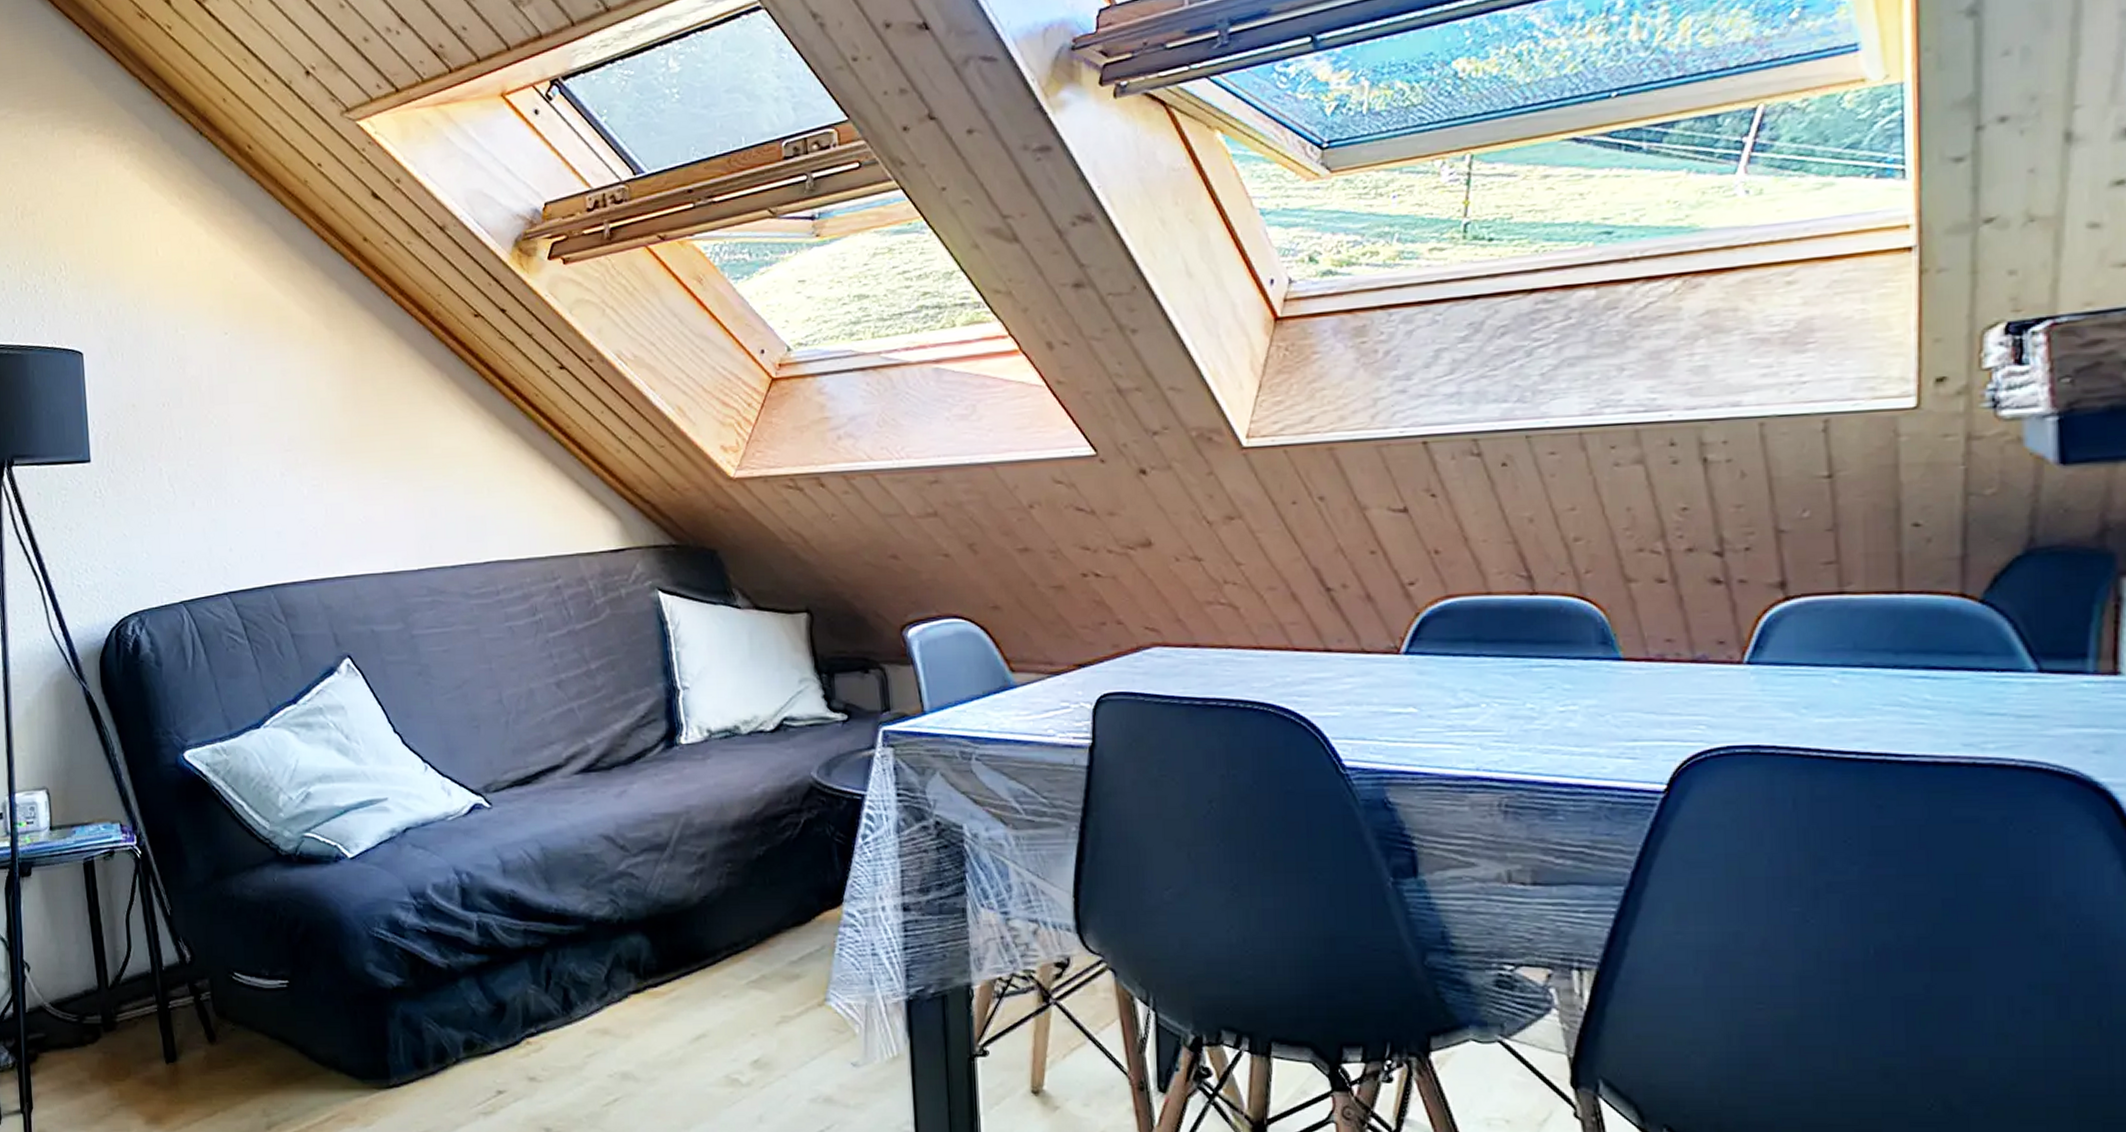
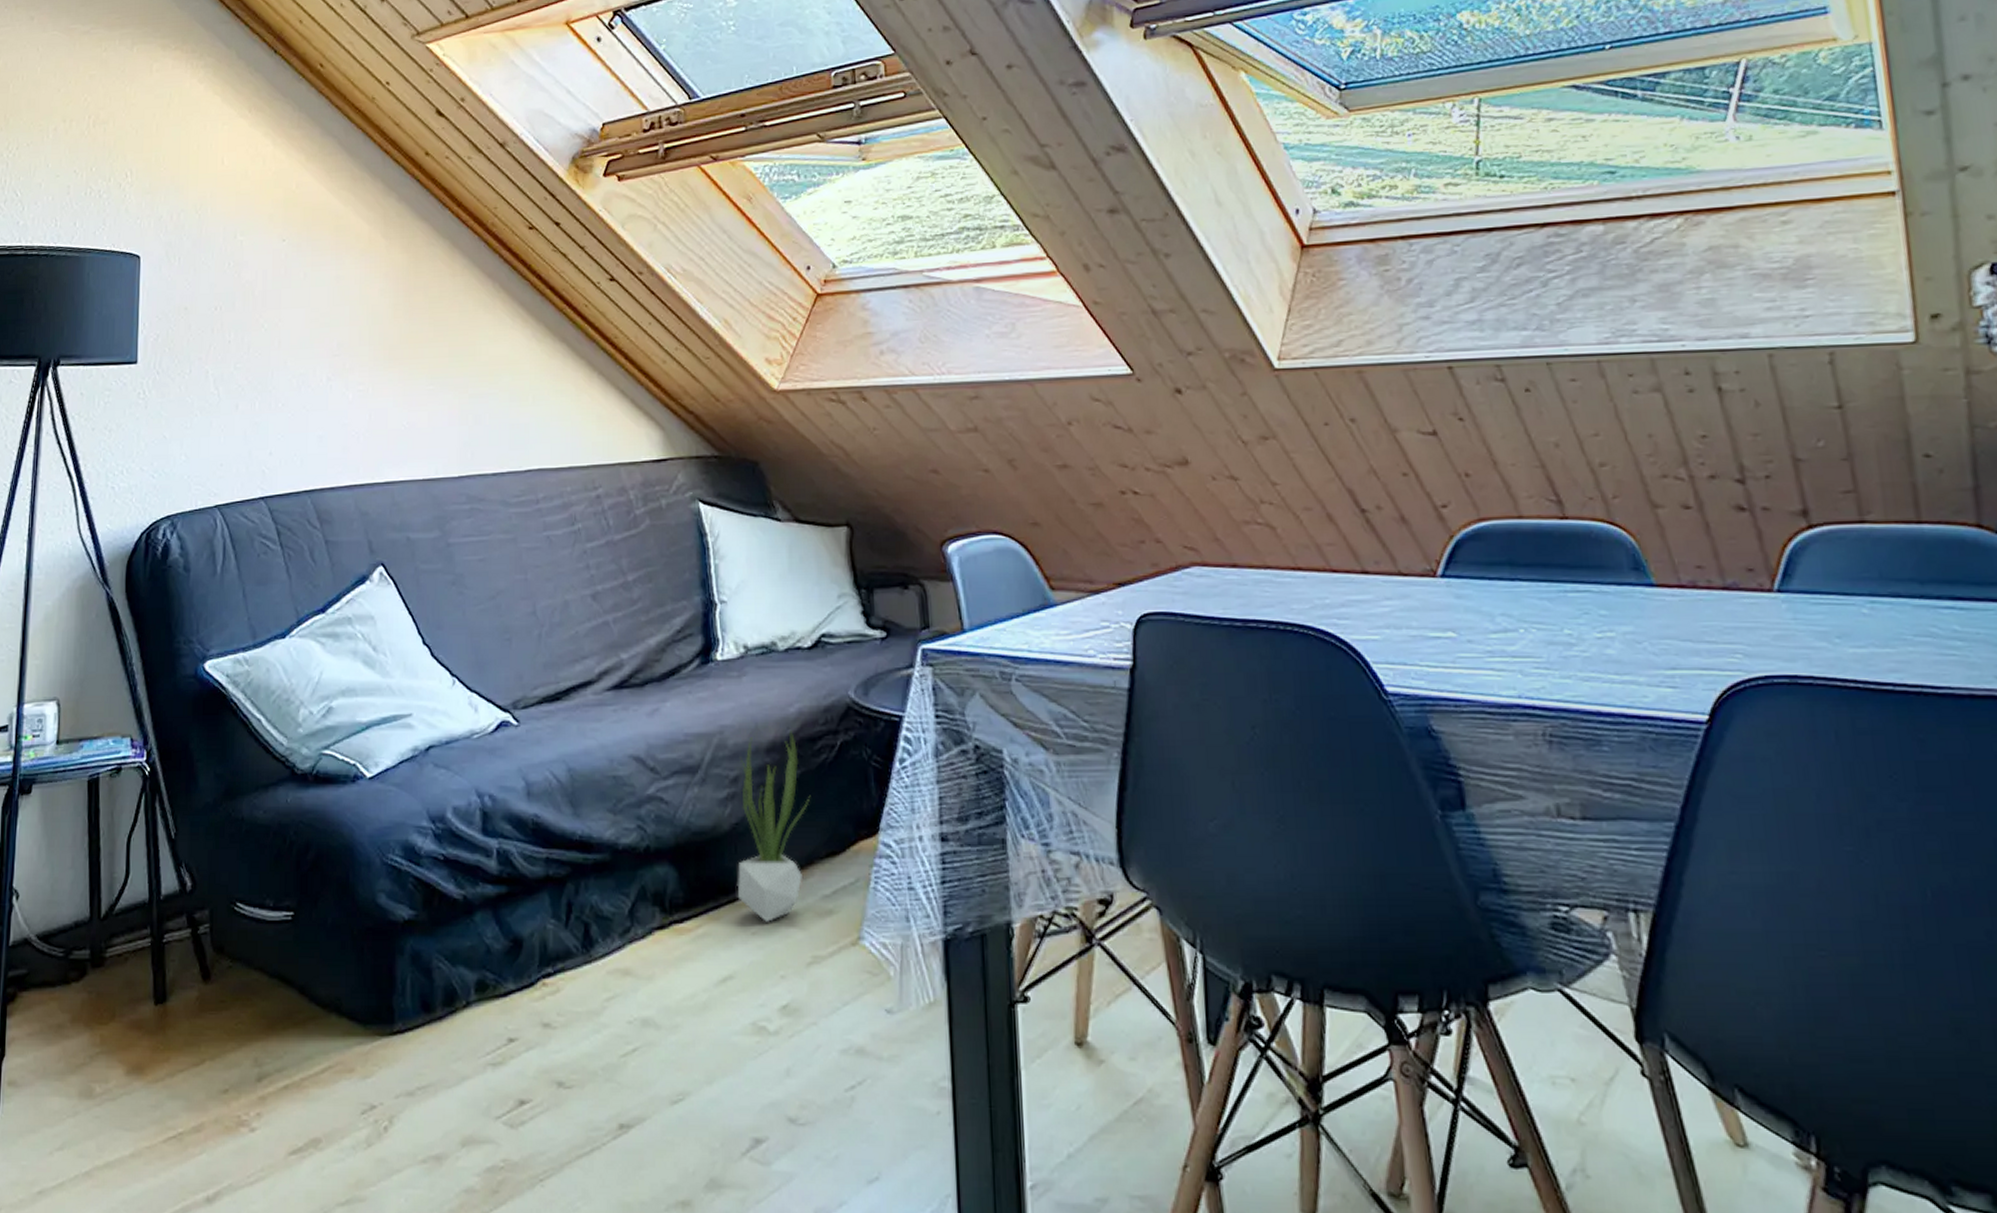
potted plant: none [706,808,777,986] -> present [737,729,811,922]

